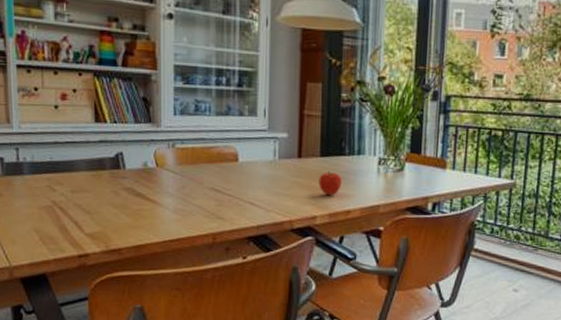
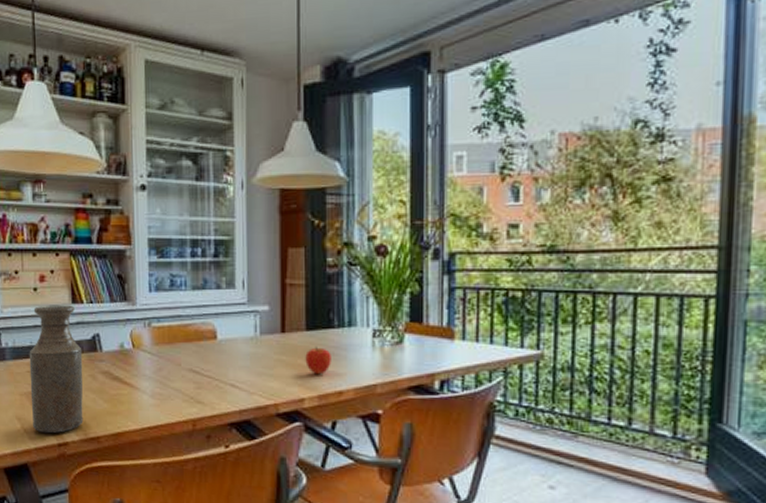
bottle: none [48,122,106,246] -> present [29,305,84,434]

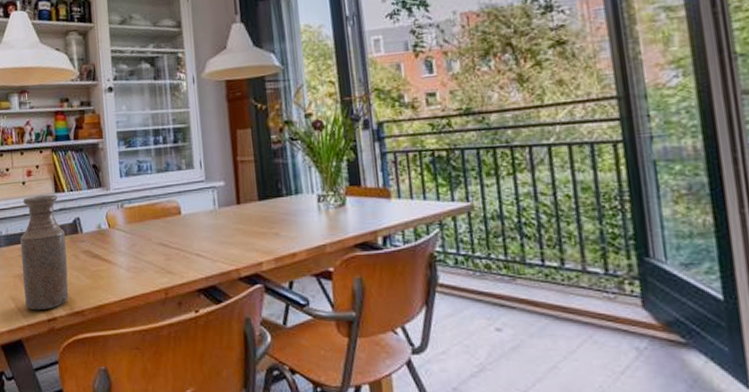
fruit: present [305,346,331,375] -> none [260,213,284,240]

